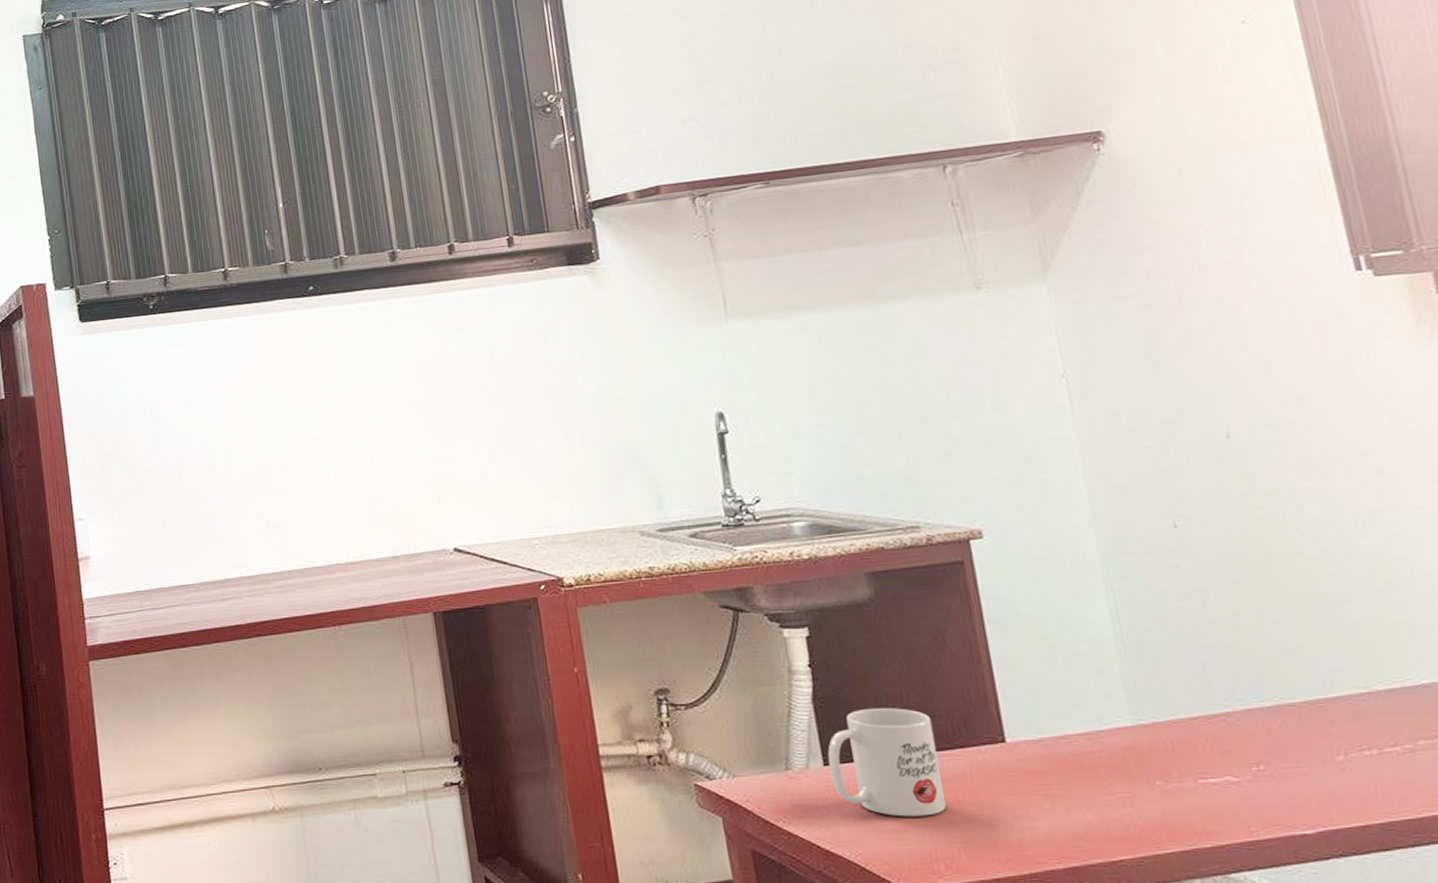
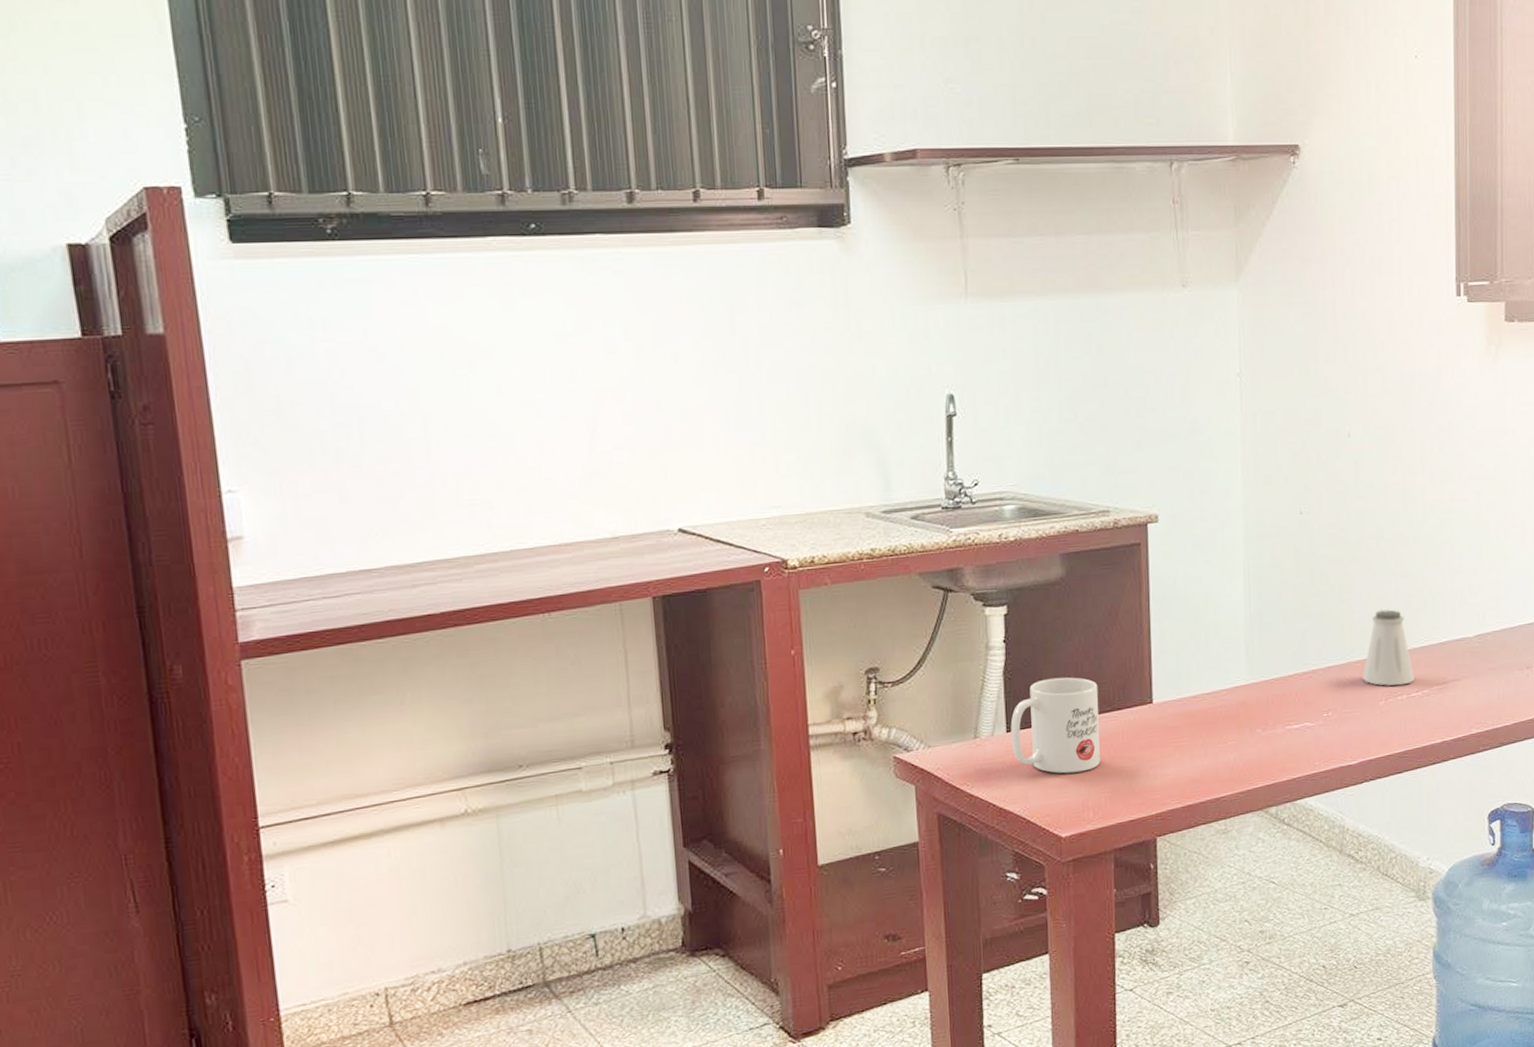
saltshaker: none [1302,640,1386,737] -> present [1362,609,1414,686]

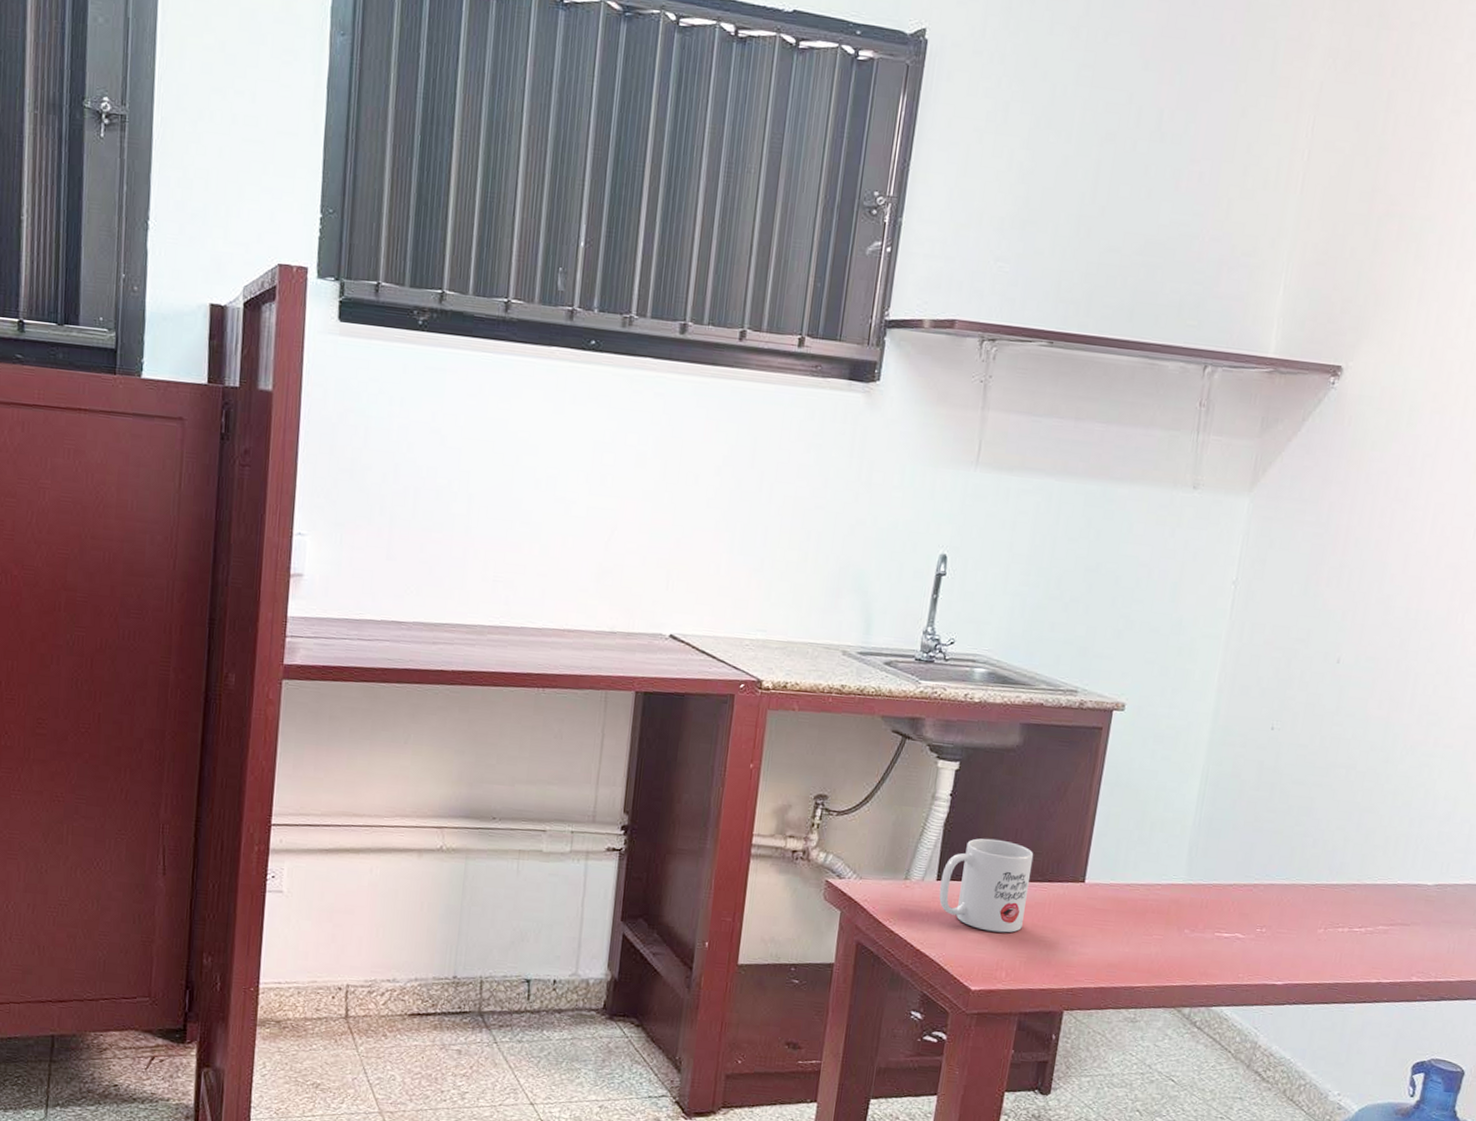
saltshaker: present [1362,609,1414,686] -> none [1304,838,1362,918]

